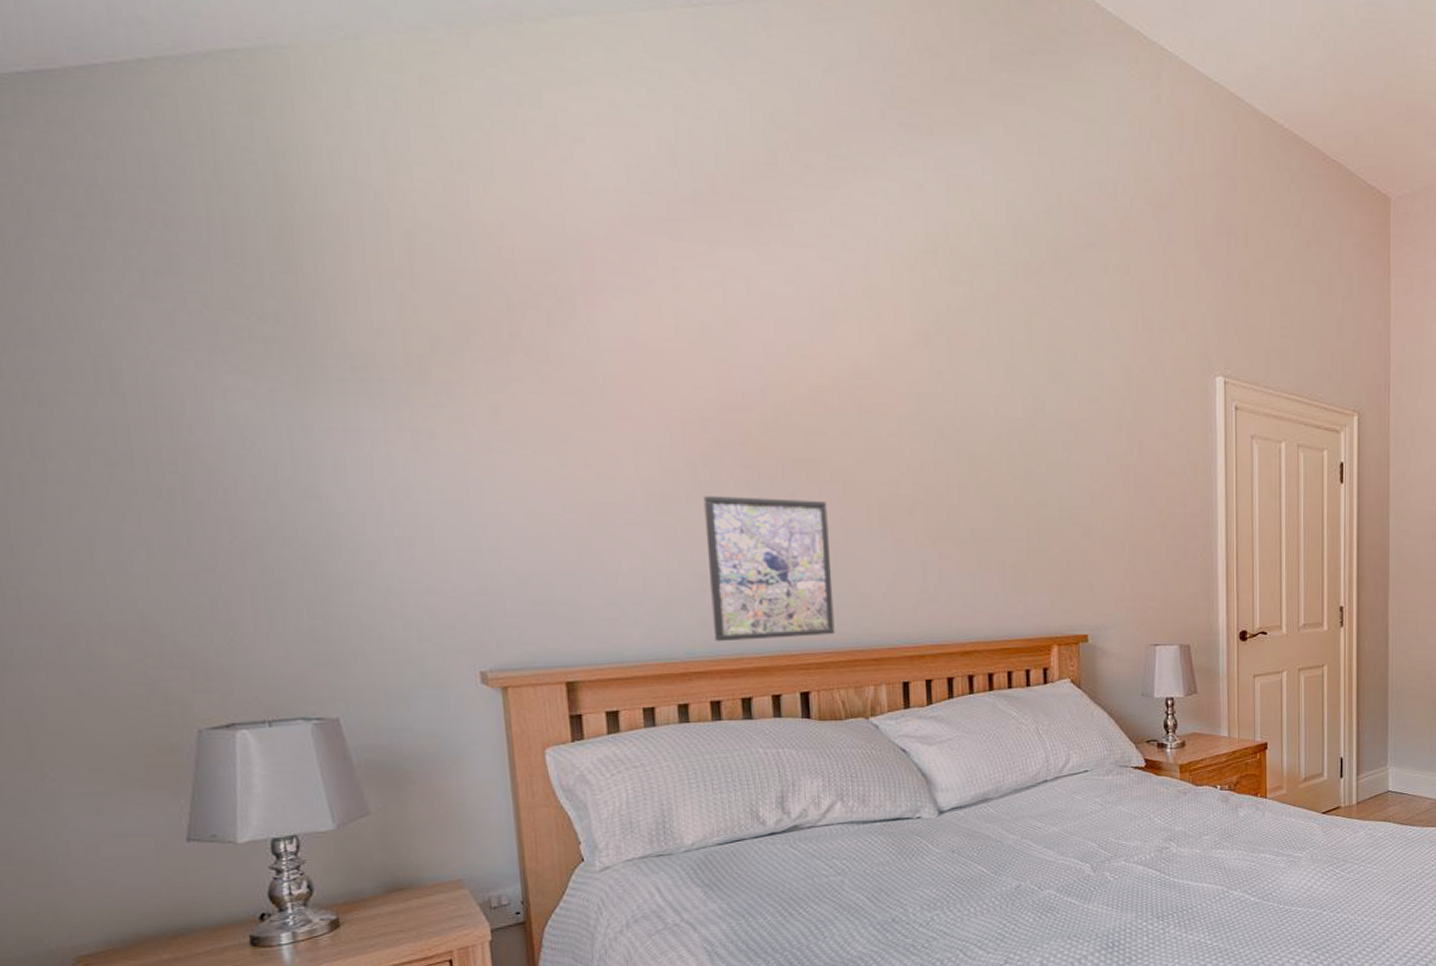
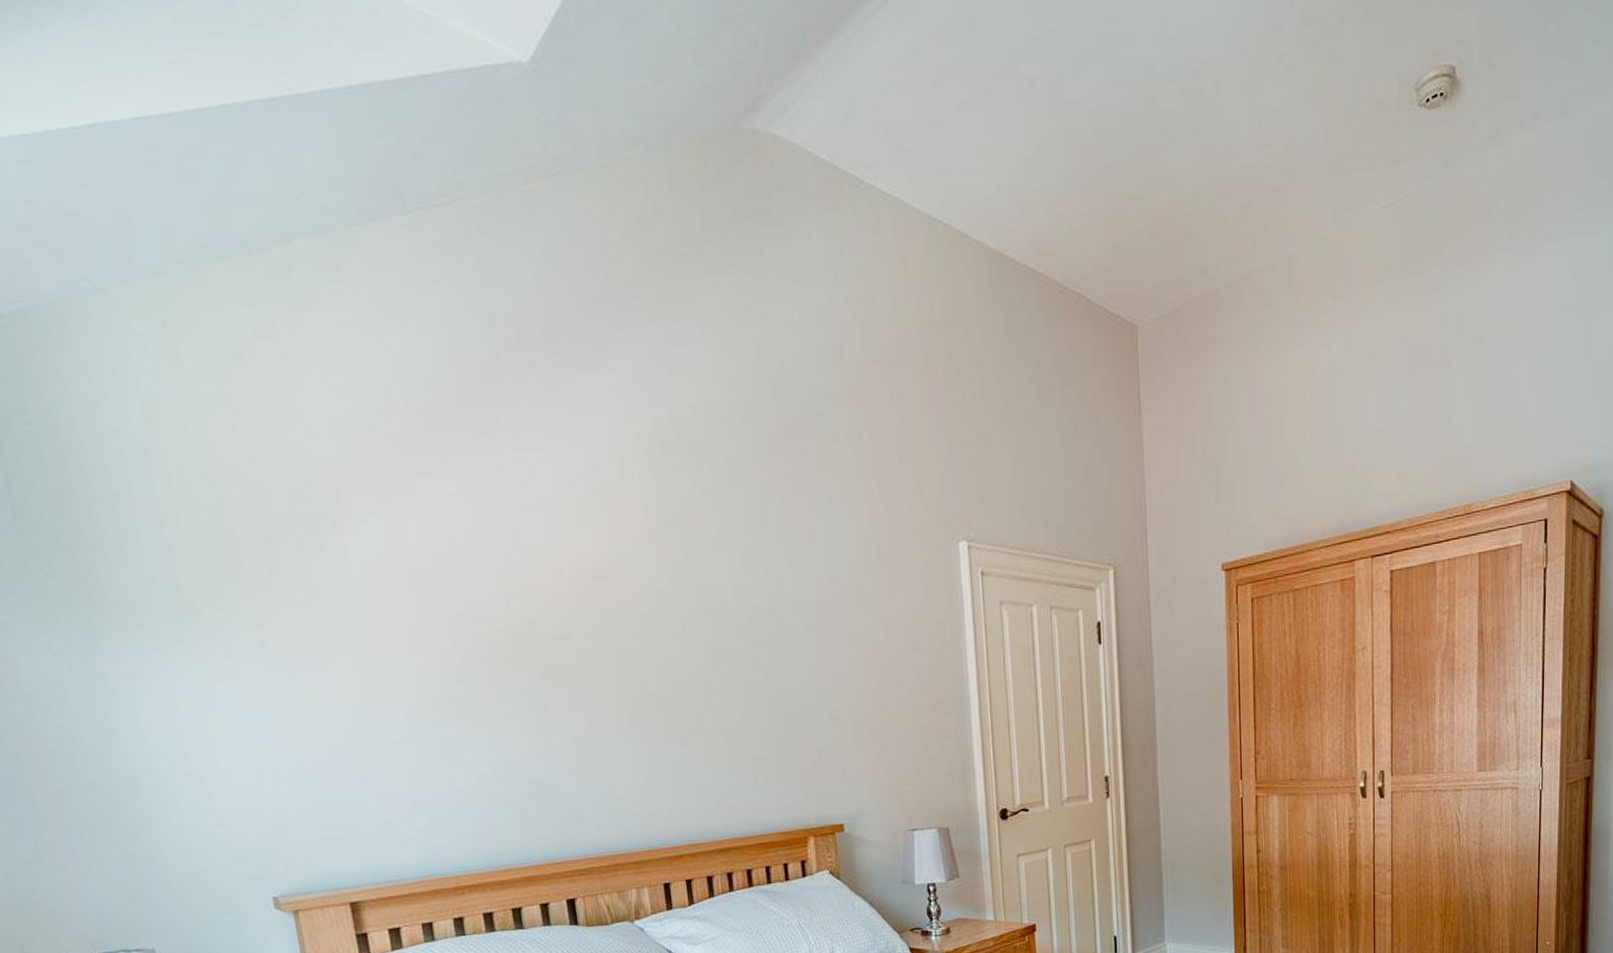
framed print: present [703,496,835,642] -> none [459,706,595,855]

